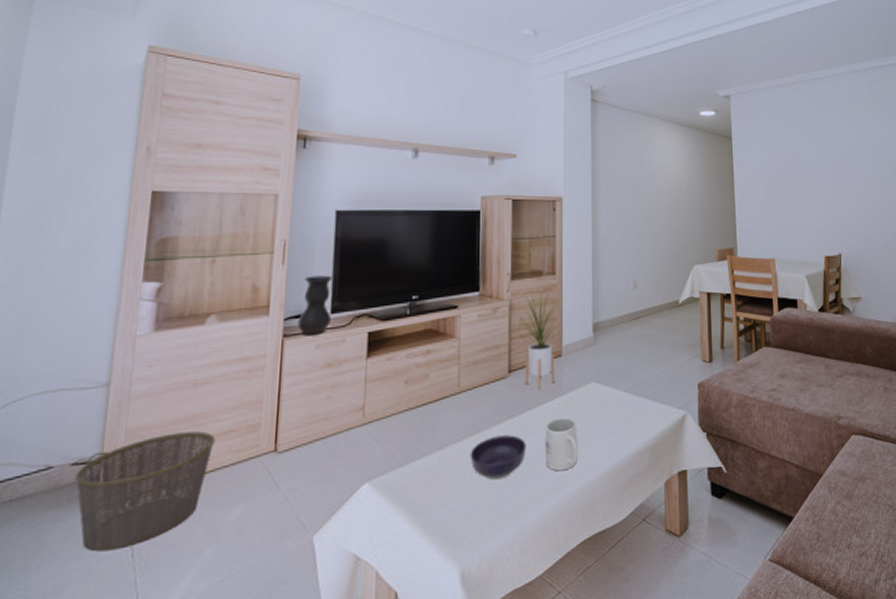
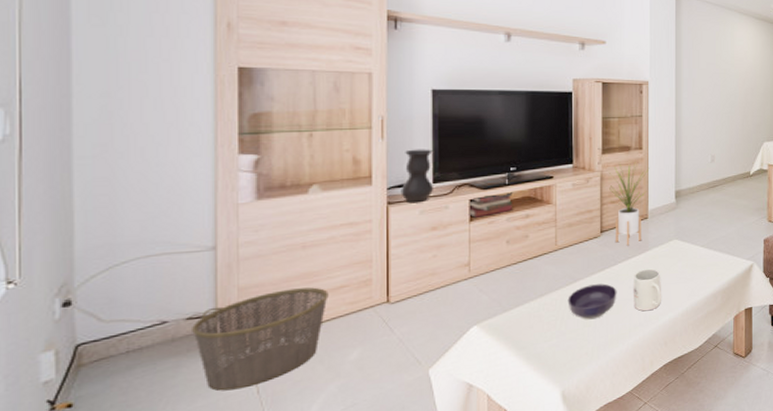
books: none [365,324,413,353] -> present [467,192,512,218]

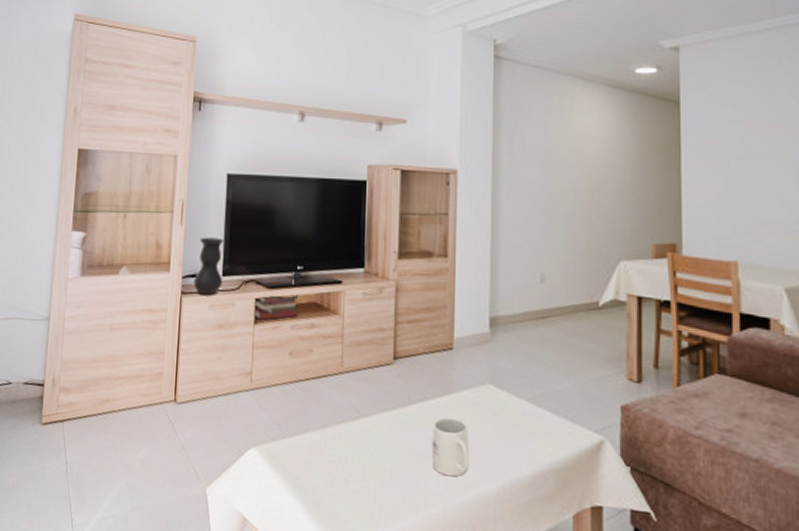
basket: present [192,287,329,391] -> none [26,369,127,463]
bowl: present [567,283,617,320] -> none [352,424,412,472]
house plant: present [609,162,650,246] -> none [406,272,457,382]

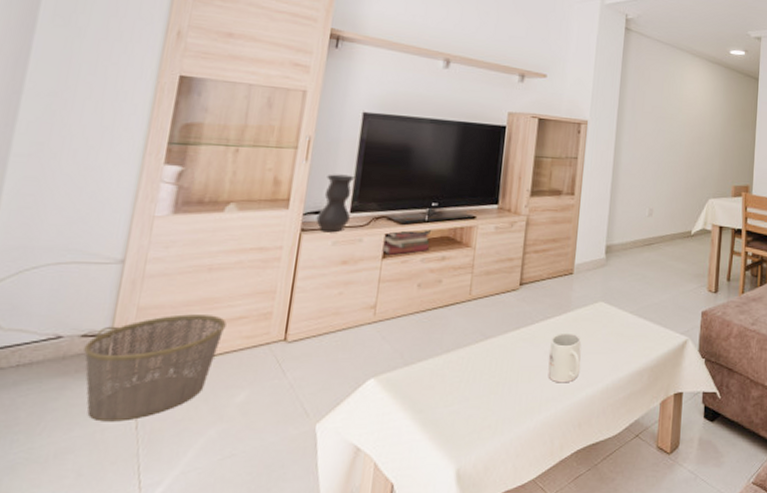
basket: none [26,369,127,463] -> present [84,314,227,422]

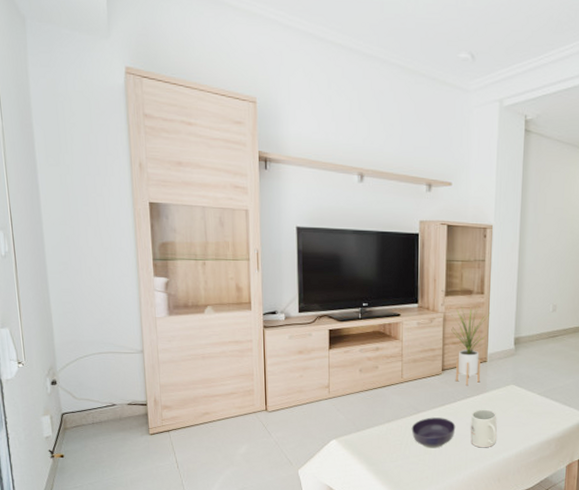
basket: present [84,314,227,422] -> none [132,390,223,463]
vase: present [316,174,355,233] -> none [273,281,300,329]
books: present [381,230,430,255] -> none [327,326,364,346]
bowl: none [475,345,531,386] -> present [411,417,456,449]
house plant: none [534,208,580,303] -> present [451,306,491,386]

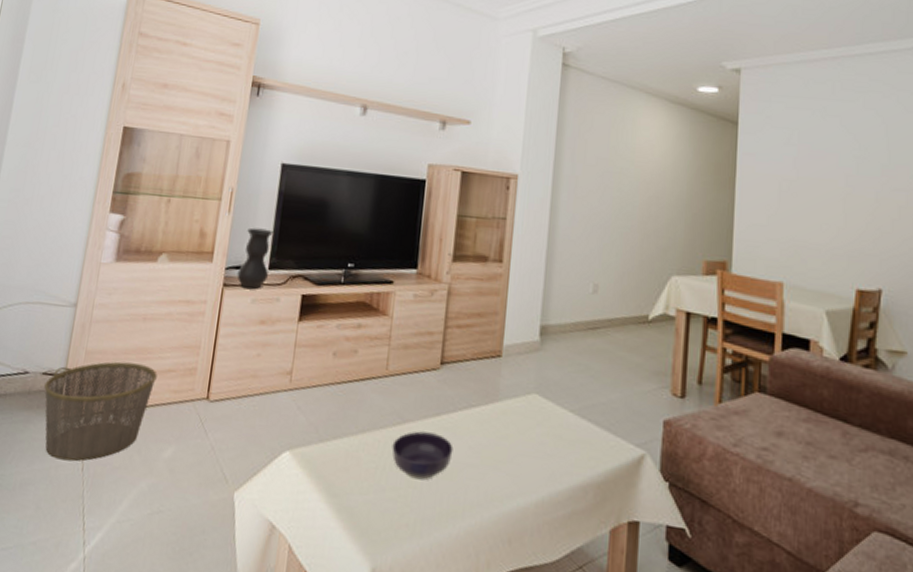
basket: none [132,390,223,463] -> present [44,361,157,461]
vase: none [273,281,300,329] -> present [237,227,273,290]
house plant: present [451,306,491,386] -> none [457,276,510,389]
mug: present [470,409,498,448] -> none [472,425,512,488]

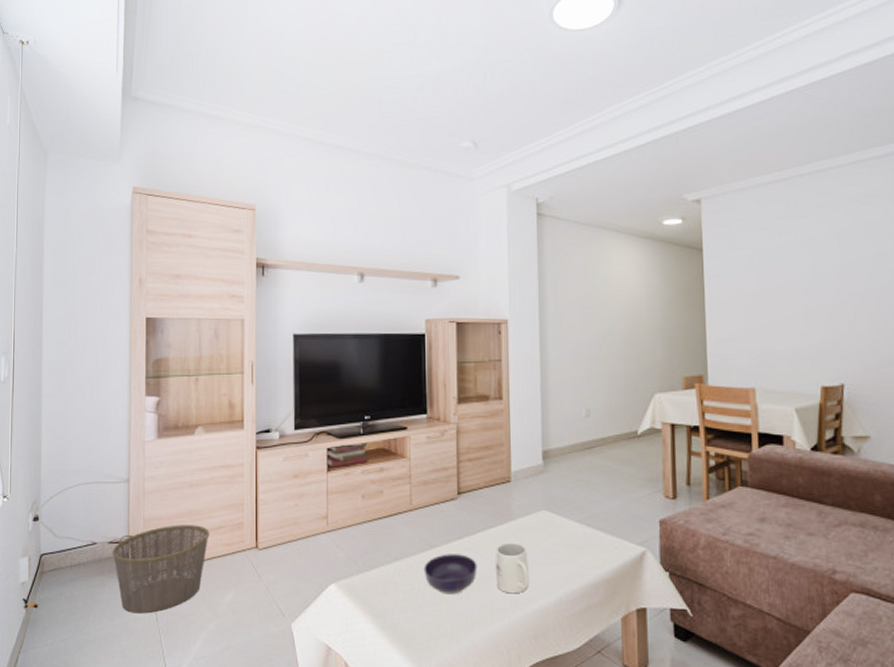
vase: present [237,227,273,290] -> none [267,394,296,449]
books: none [297,292,346,318] -> present [325,443,367,468]
mug: none [472,425,512,488] -> present [495,542,530,594]

